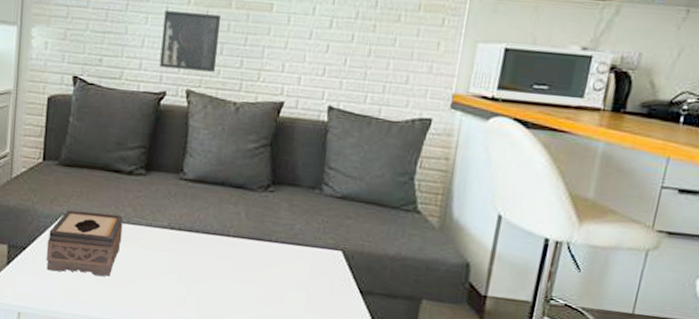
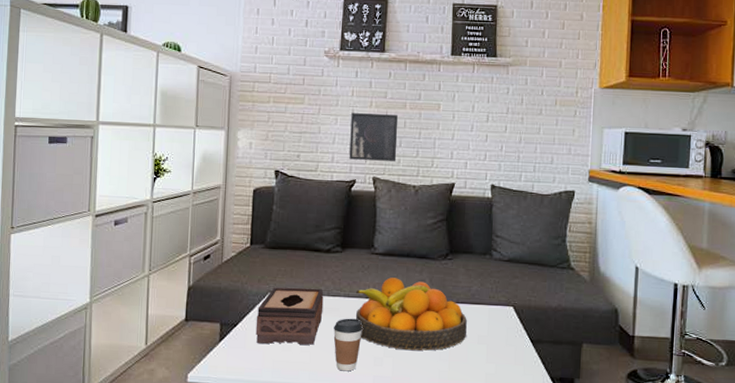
coffee cup: none [132,250,166,309] -> present [333,318,363,372]
fruit bowl: none [157,207,286,293] -> present [355,277,467,351]

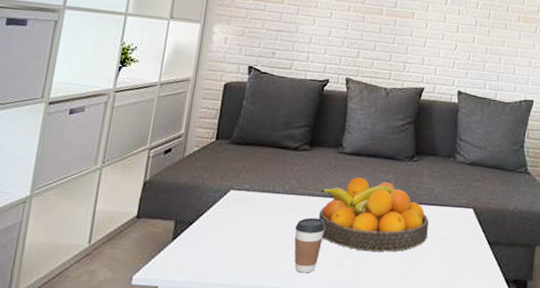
tissue box: present [255,287,324,345] -> none [212,184,288,245]
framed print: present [349,113,399,161] -> none [324,15,375,64]

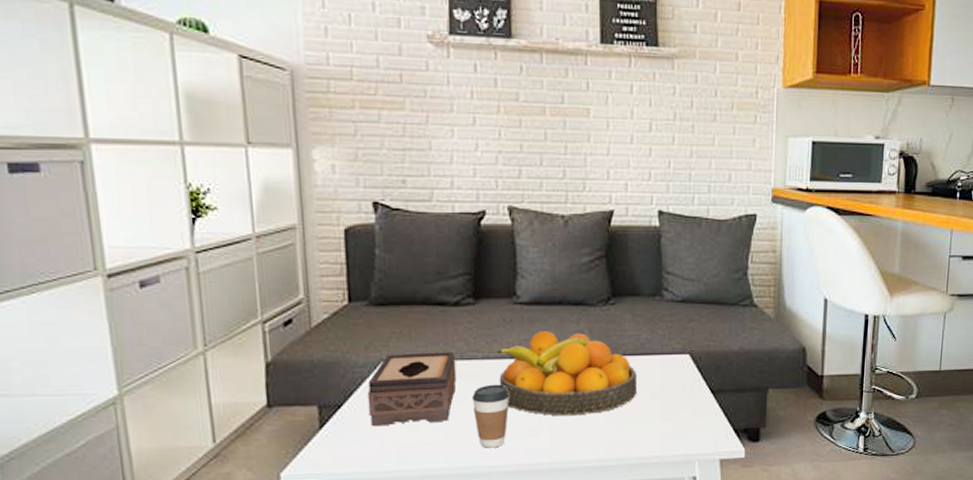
tissue box: none [212,184,288,245] -> present [367,351,457,427]

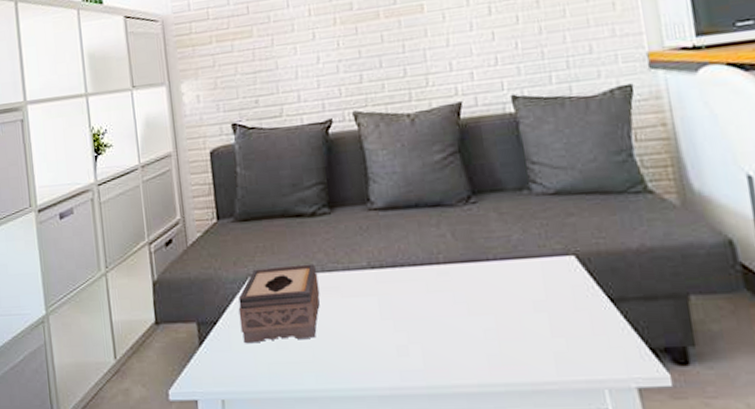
coffee cup: present [472,384,510,448] -> none [337,297,376,368]
fruit bowl: present [496,331,636,416] -> none [356,237,516,332]

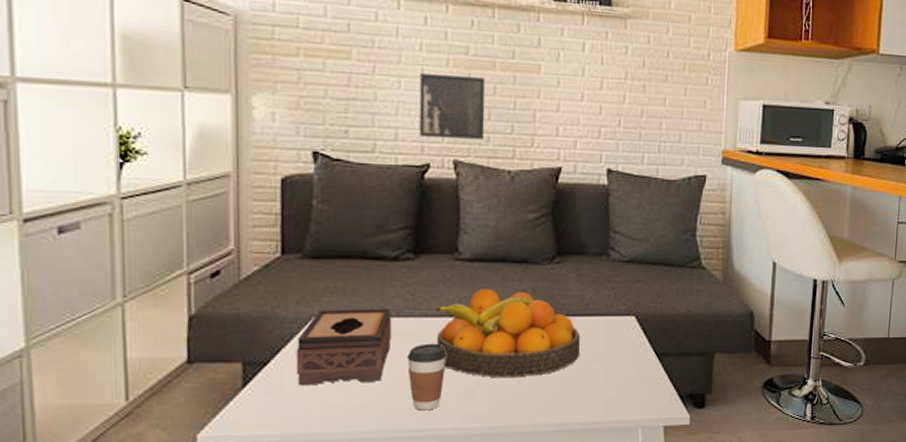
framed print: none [312,28,379,95] -> present [419,74,486,139]
coffee cup: none [337,297,376,368] -> present [407,343,447,411]
fruit bowl: none [356,237,516,332] -> present [435,289,580,378]

